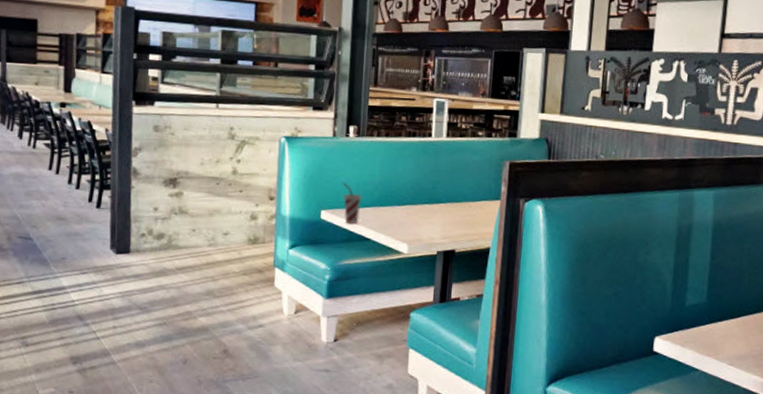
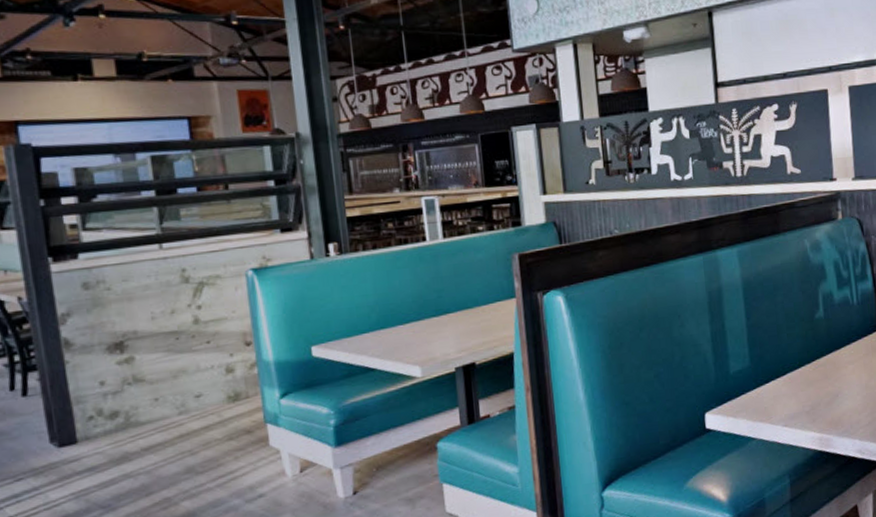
beverage cup: present [342,182,363,224] -> none [331,309,359,356]

